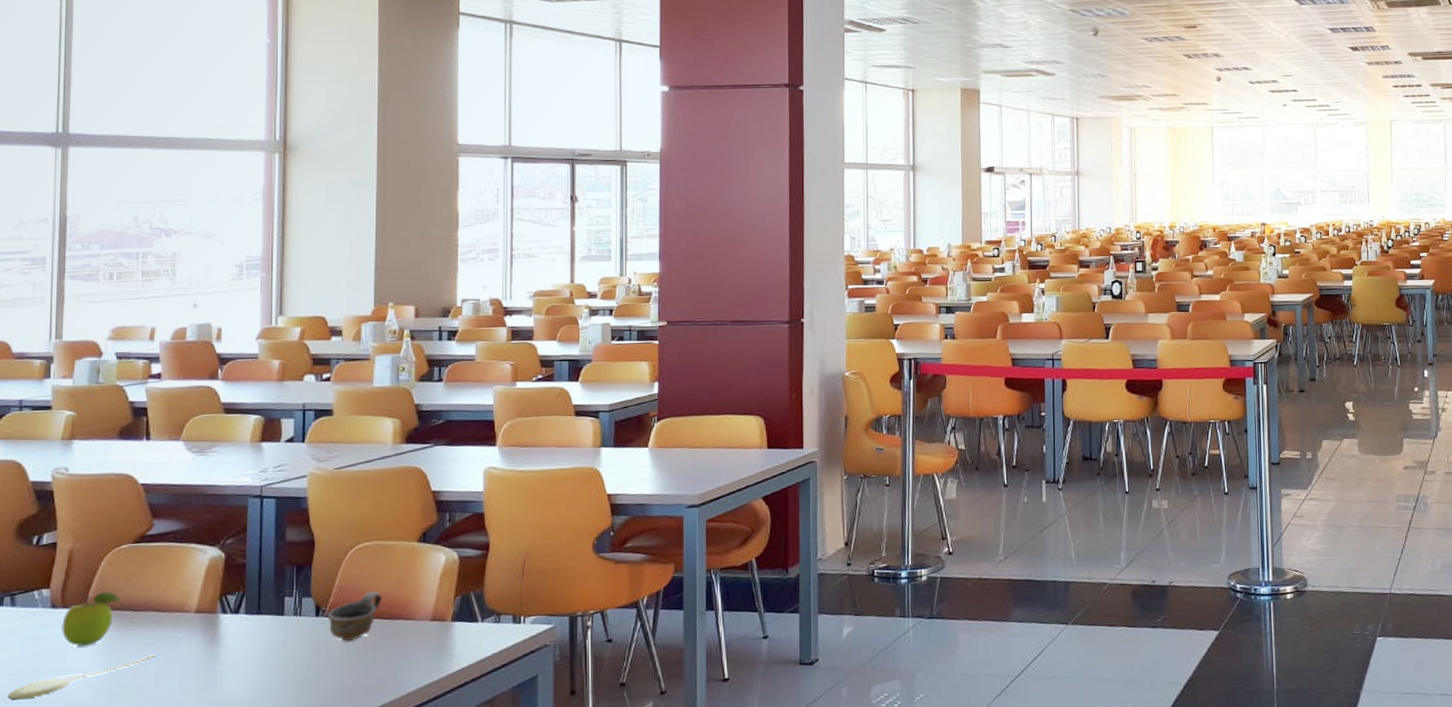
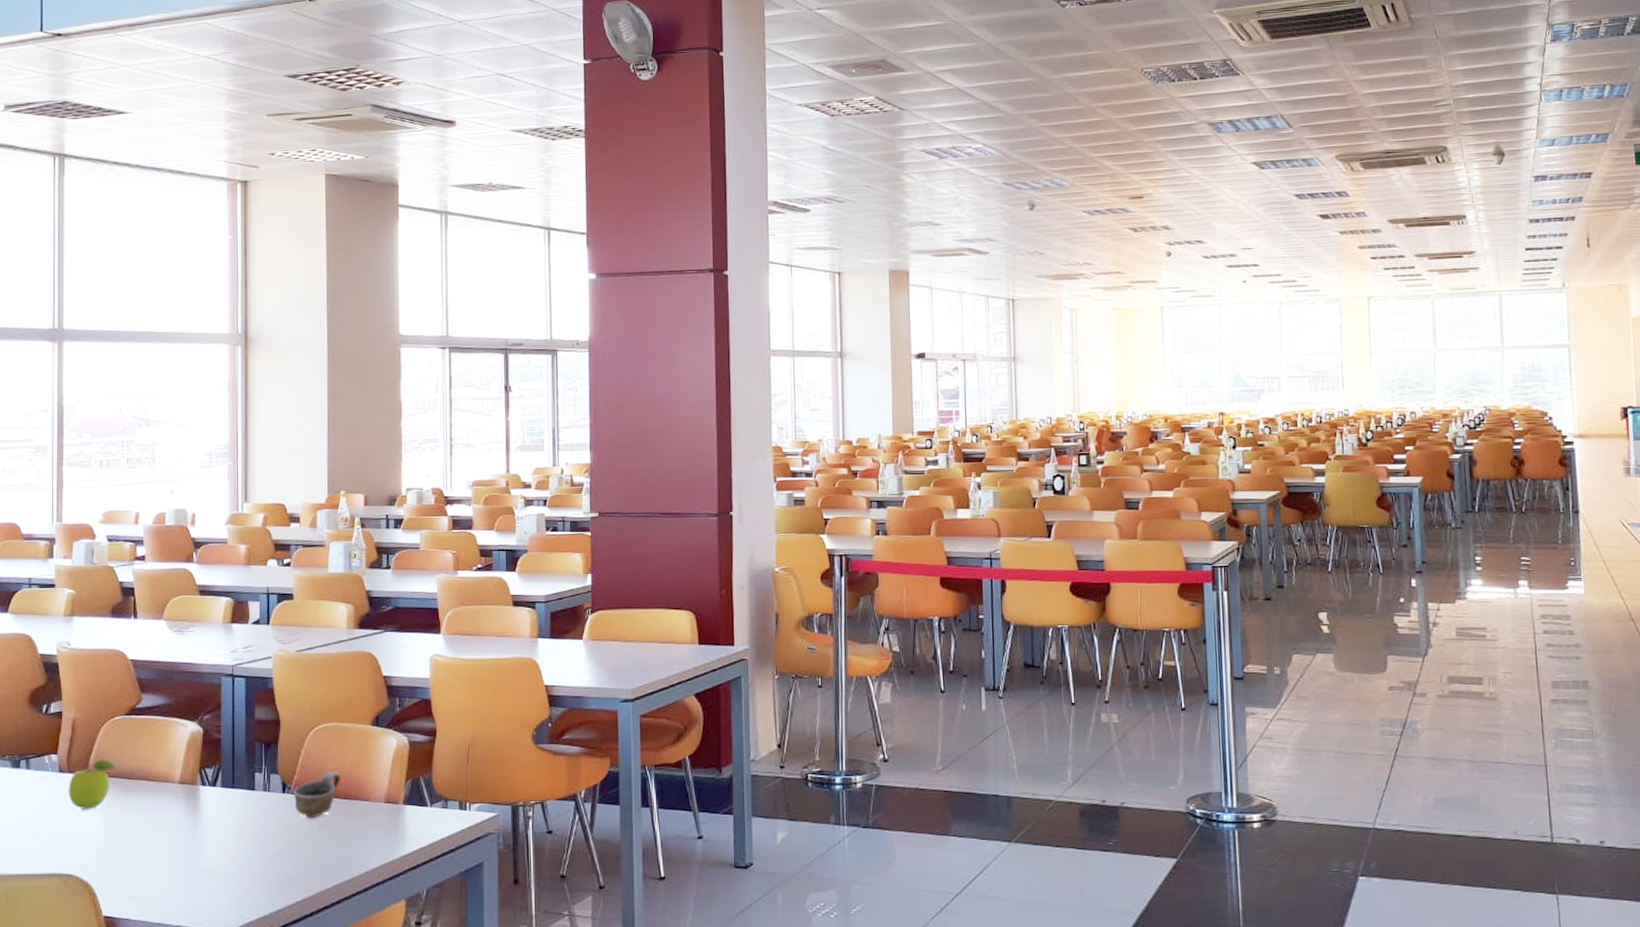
spoon: present [7,655,156,700] -> none [25,821,147,856]

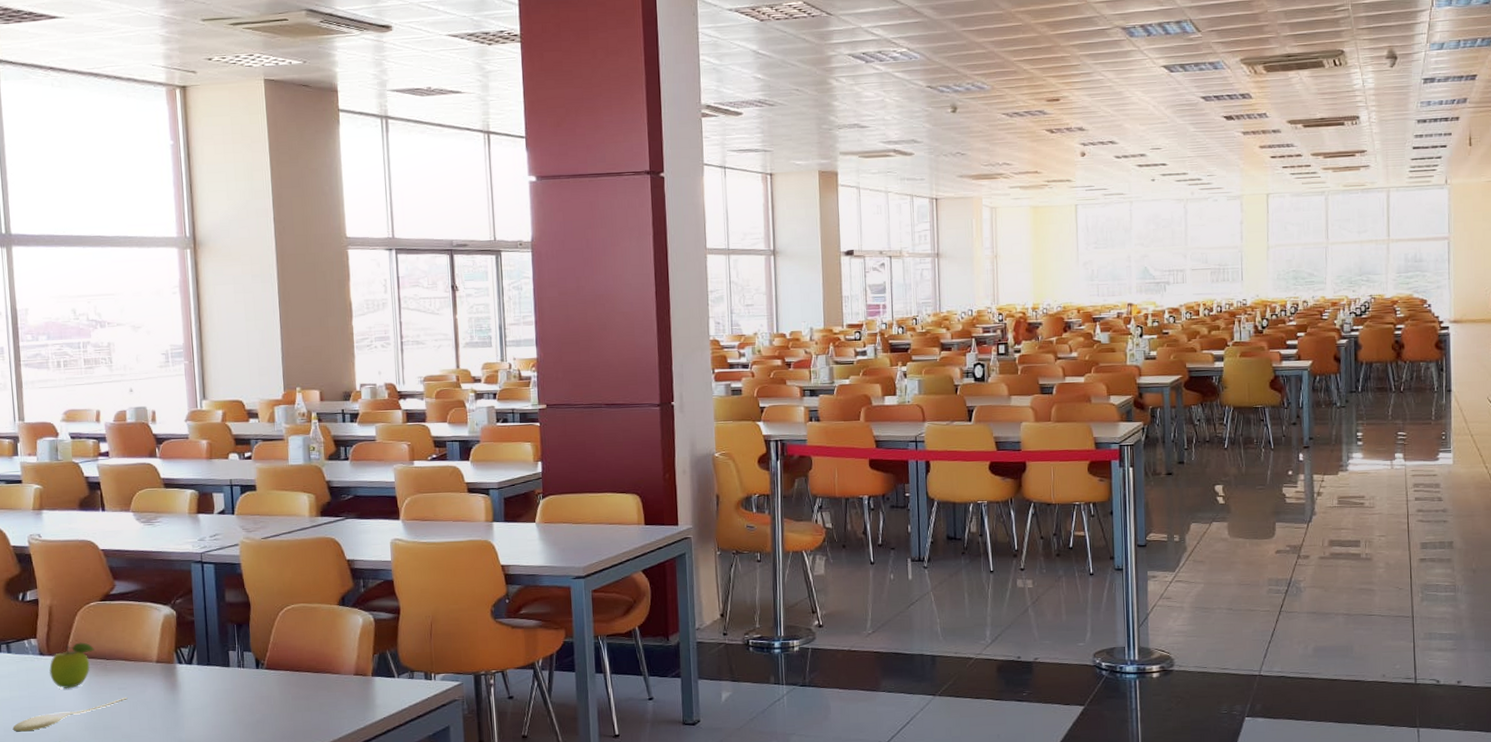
spoon: none [25,821,147,856] -> present [12,698,128,732]
cup: present [293,771,342,819] -> none [266,648,312,692]

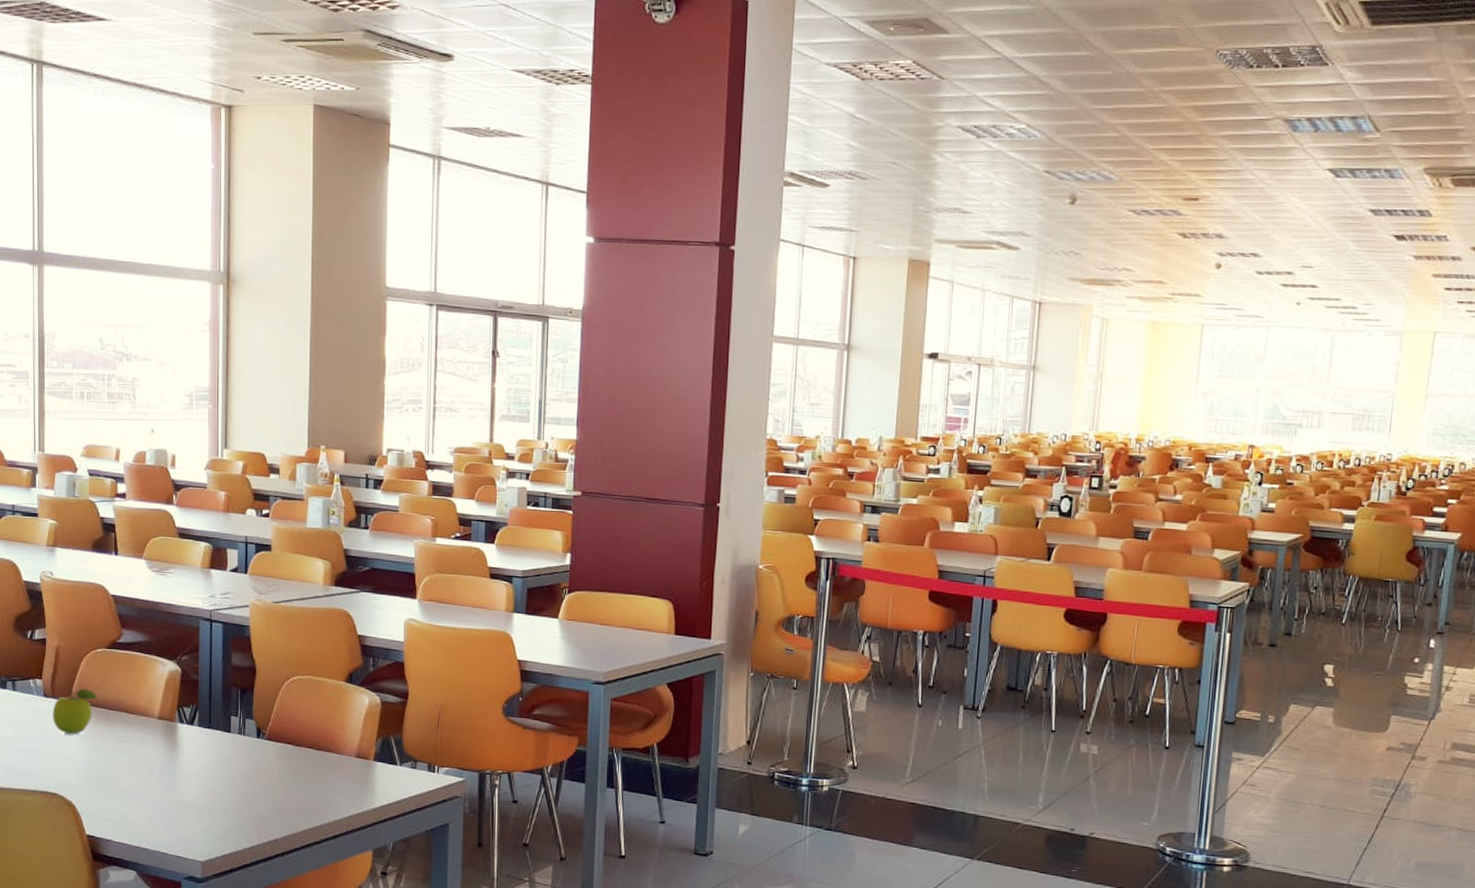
spoon: present [12,698,128,732] -> none [13,751,127,773]

